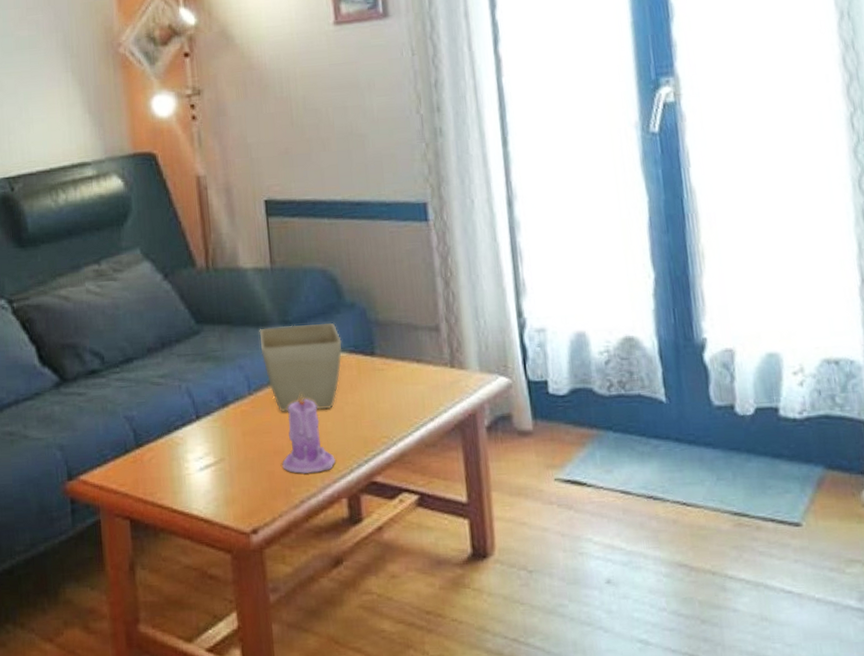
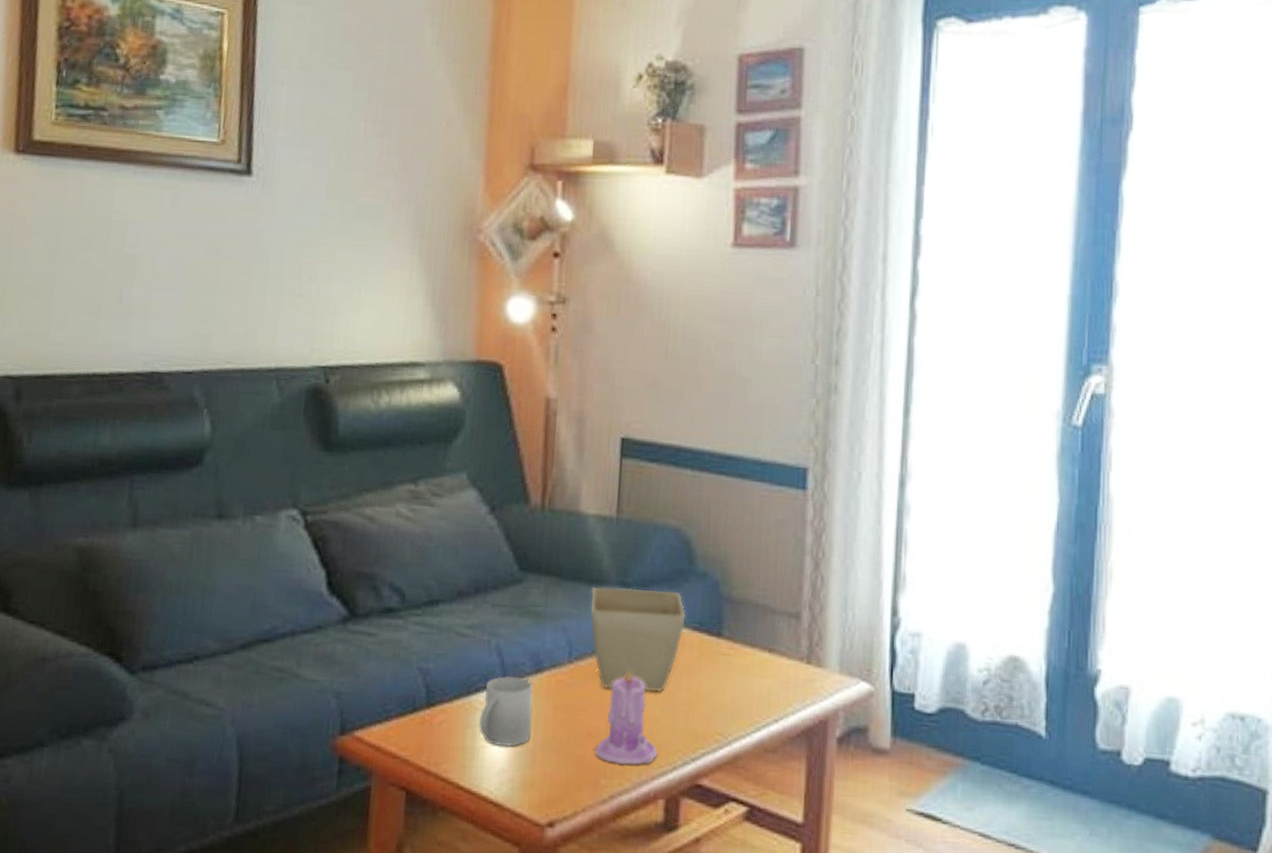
mug: none [181,413,227,473] -> present [478,676,533,747]

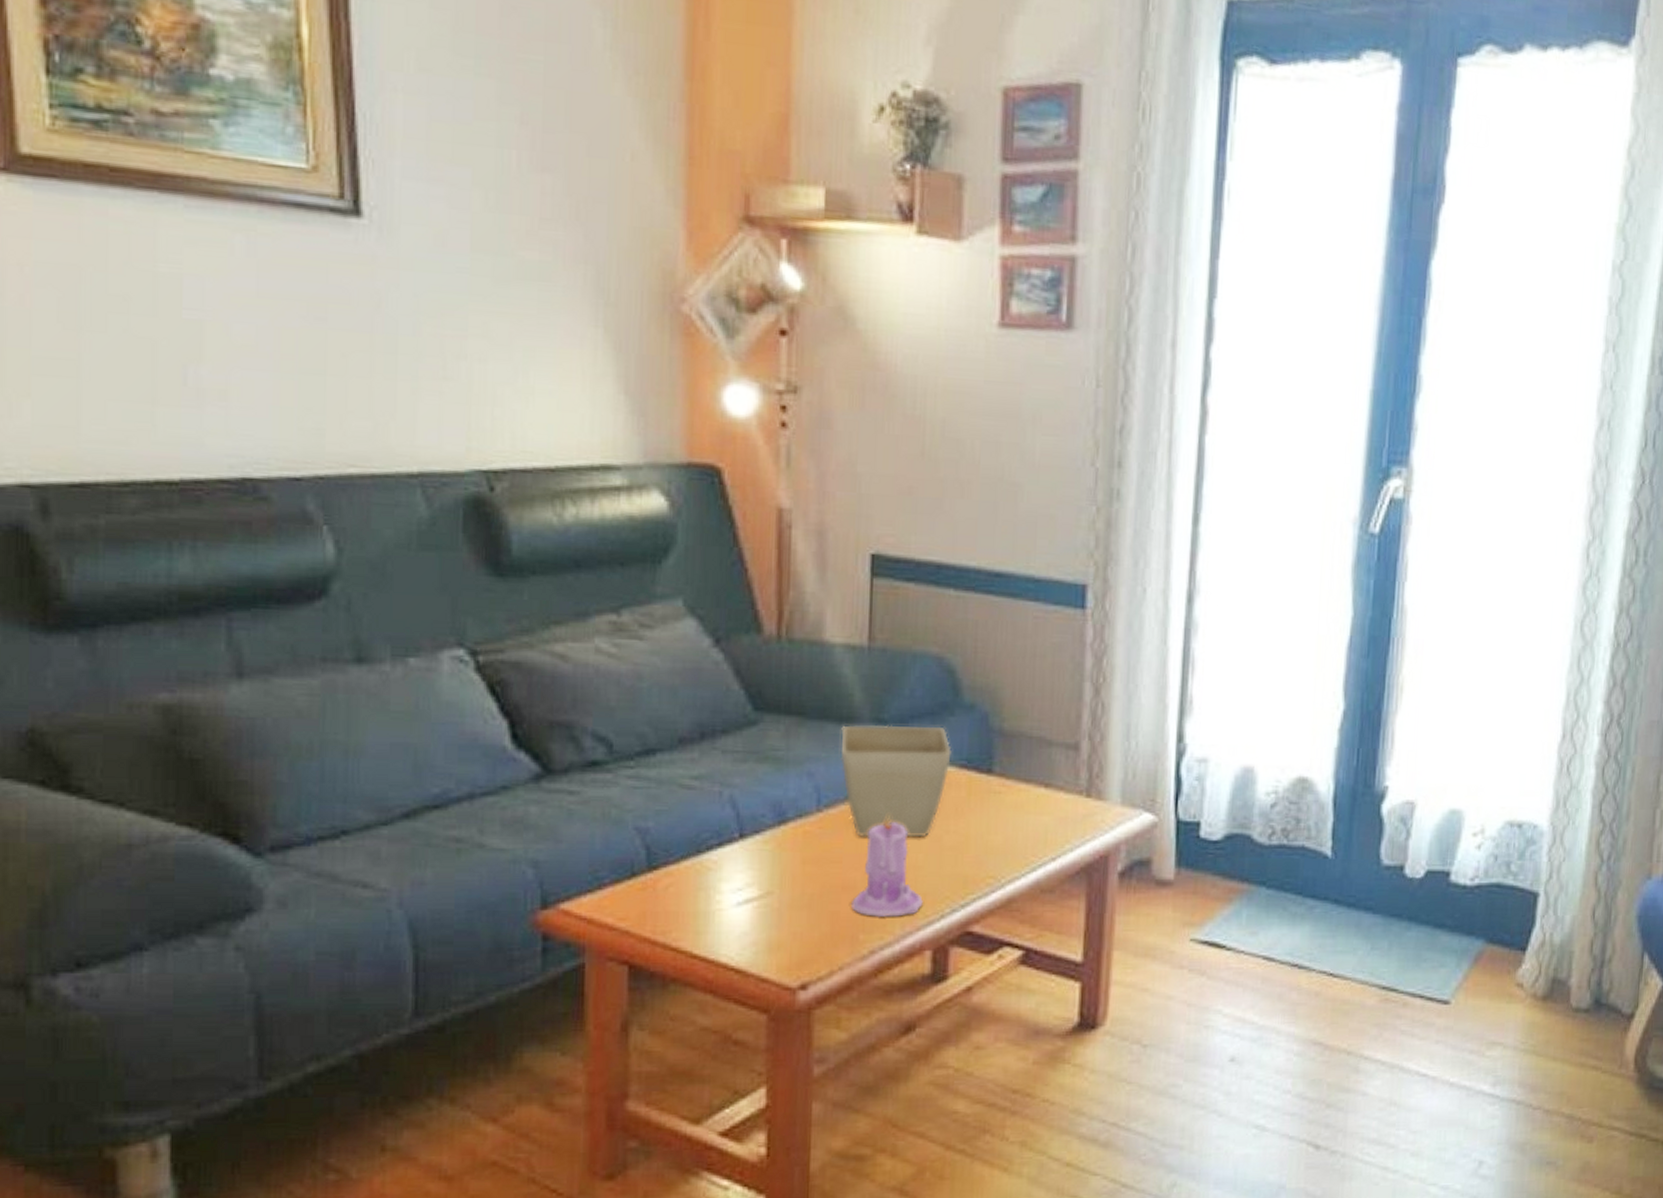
mug: present [478,676,533,747] -> none [712,831,777,909]

